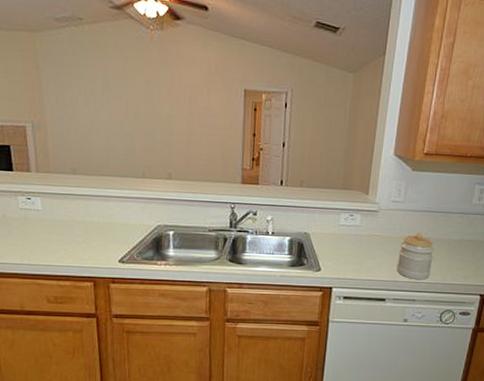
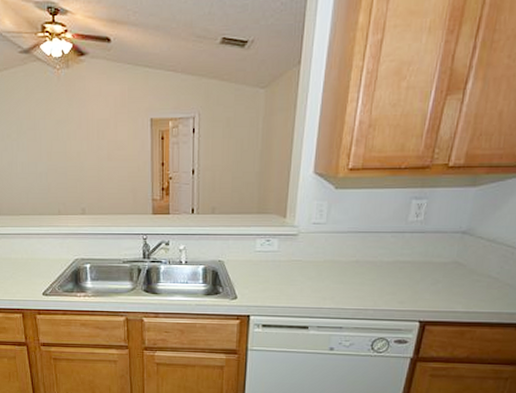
jar: present [396,233,434,280] -> none [320,256,363,306]

